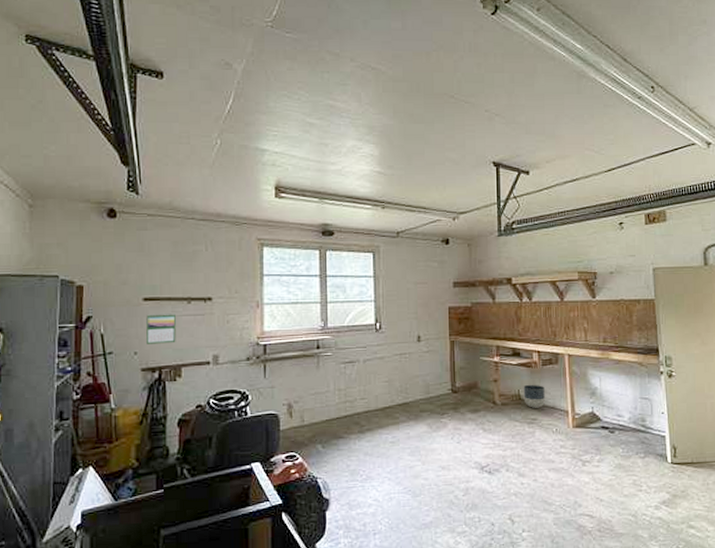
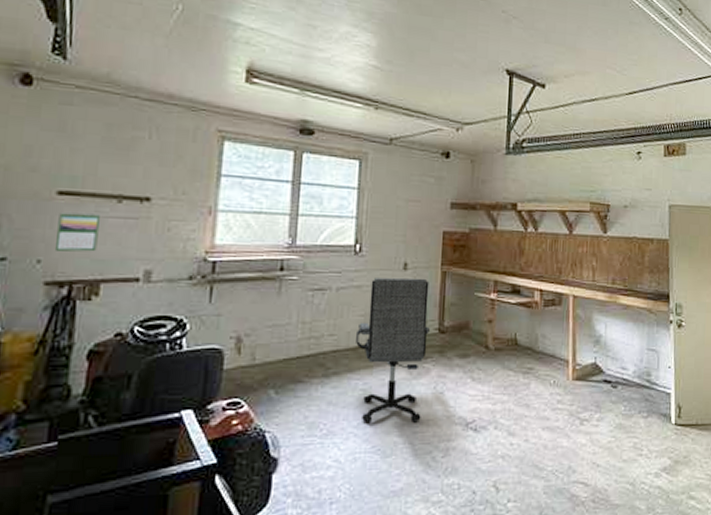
office chair: none [383,347,444,470] -> present [356,277,430,424]
planter: present [523,384,546,408] -> none [520,327,545,355]

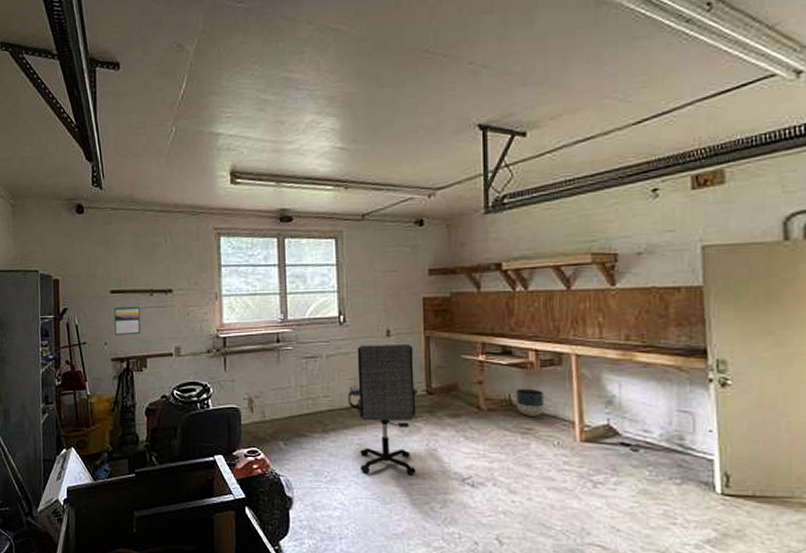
planter: none [520,327,545,355] -> present [515,388,545,416]

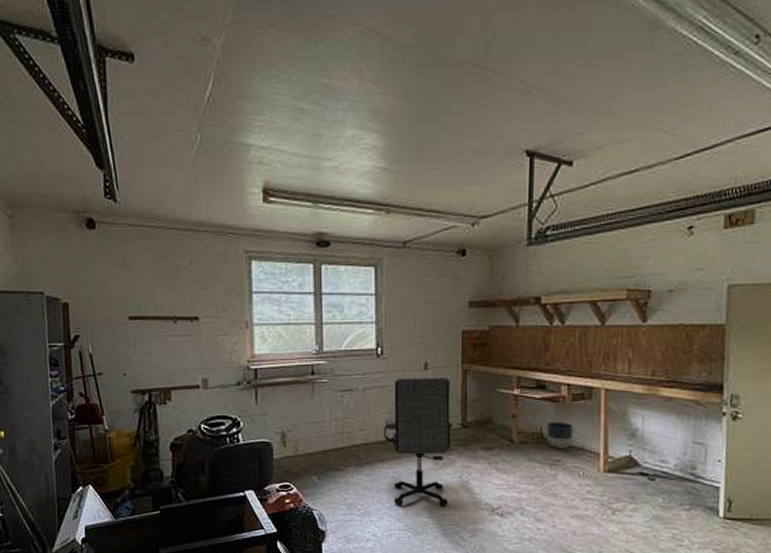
calendar: present [114,305,141,335] -> none [133,333,164,366]

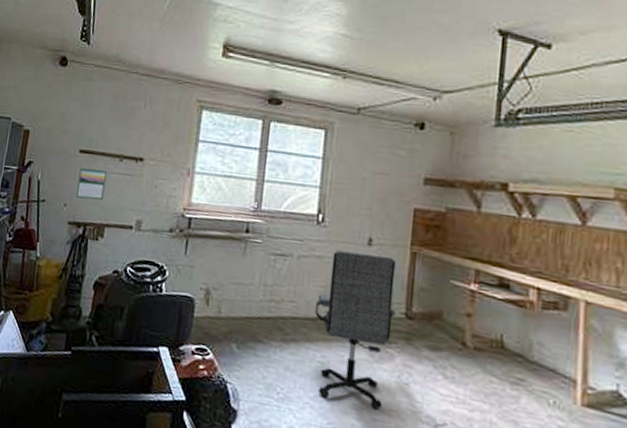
calendar: none [133,333,164,366] -> present [75,167,107,201]
planter: present [546,421,574,448] -> none [508,329,543,366]

